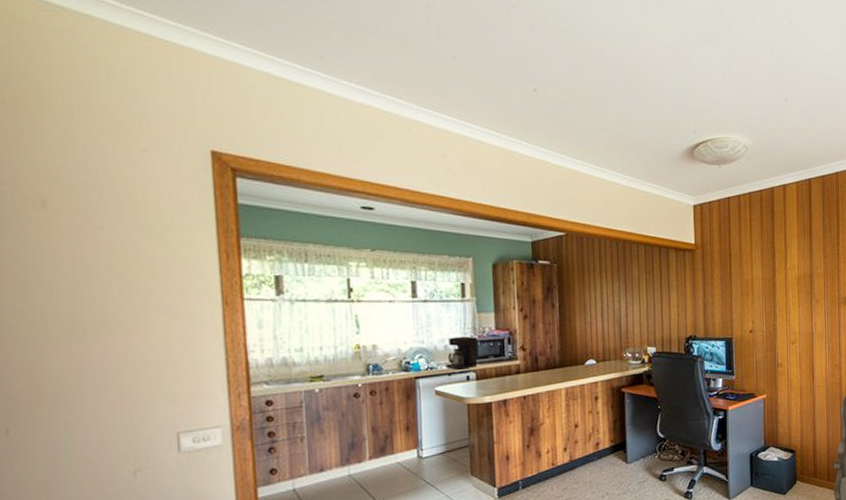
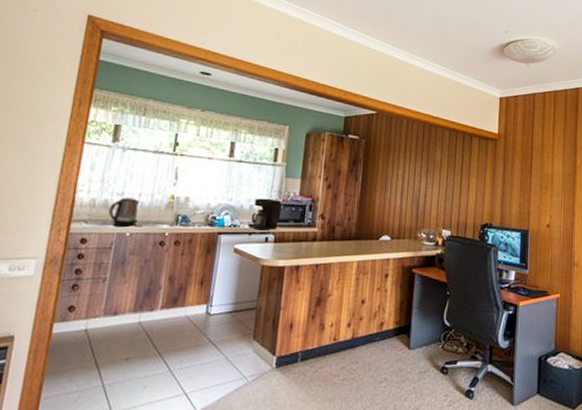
kettle: none [289,352,323,384] -> present [108,197,140,227]

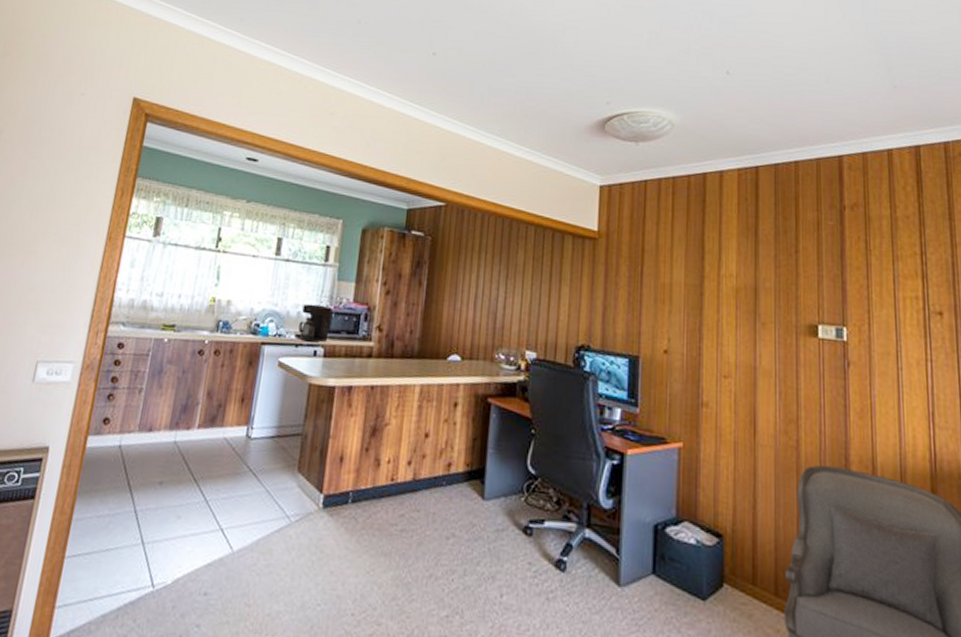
kettle: present [108,197,140,227] -> none [147,298,180,332]

